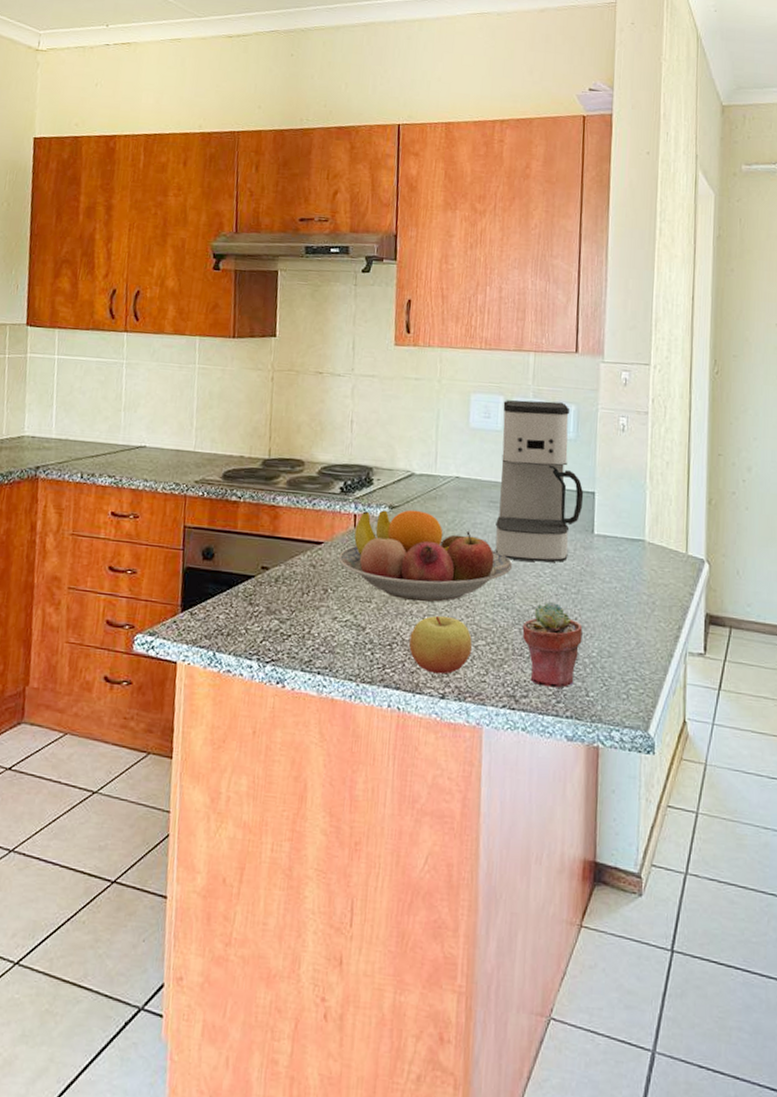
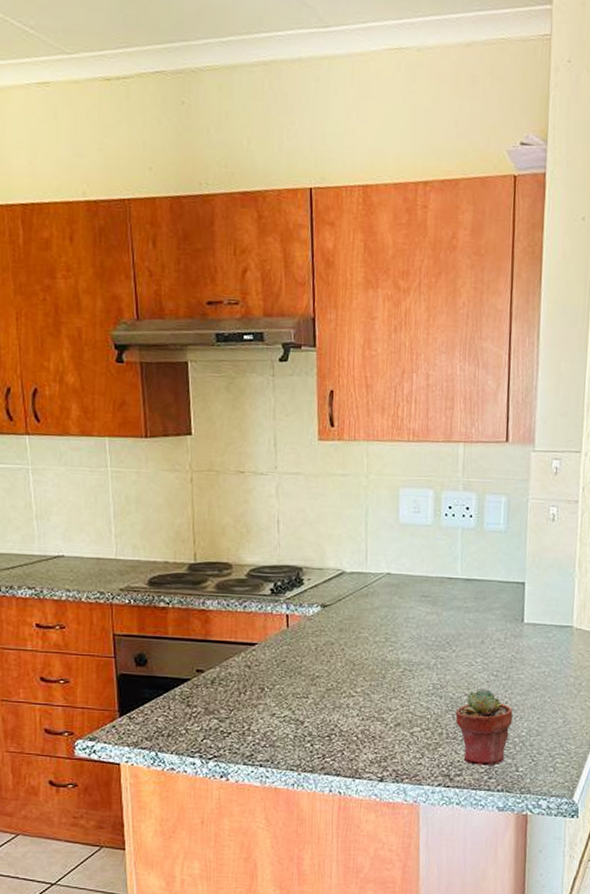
fruit bowl: present [338,509,513,602] -> none [273,607,446,695]
apple: present [409,616,472,675] -> none [347,707,408,760]
coffee maker: present [495,400,584,563] -> none [428,493,514,652]

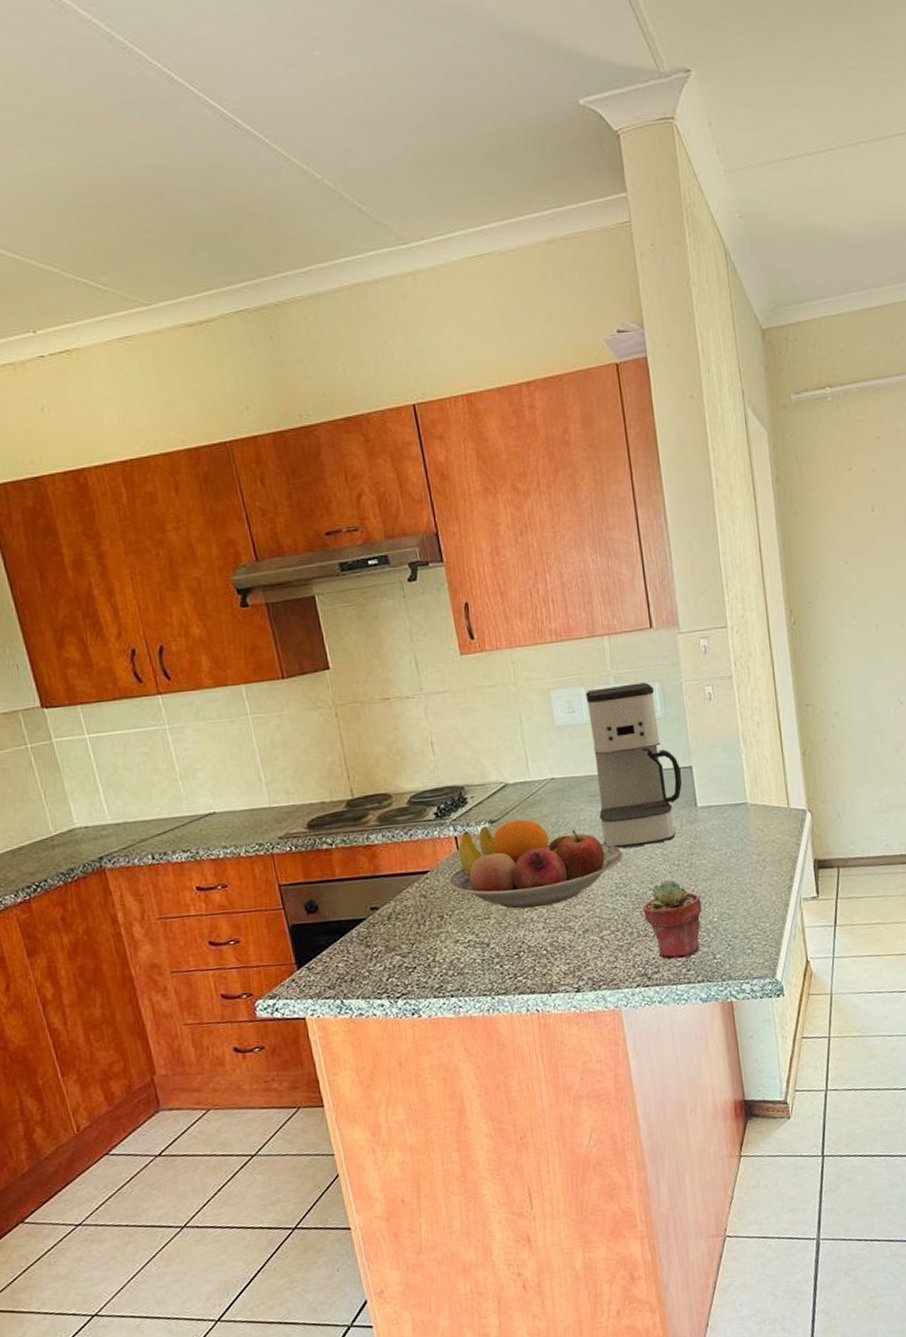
fruit bowl: none [273,607,446,695] -> present [448,819,624,909]
coffee maker: none [428,493,514,652] -> present [585,682,683,849]

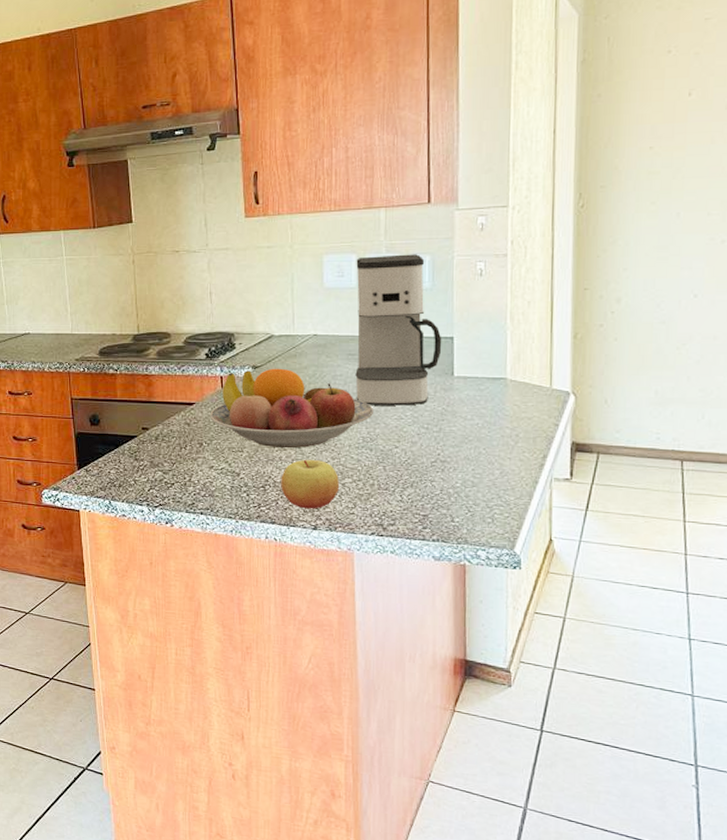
apple: none [535,915,598,971] -> present [281,460,339,509]
potted succulent: present [643,880,702,960] -> none [386,441,446,516]

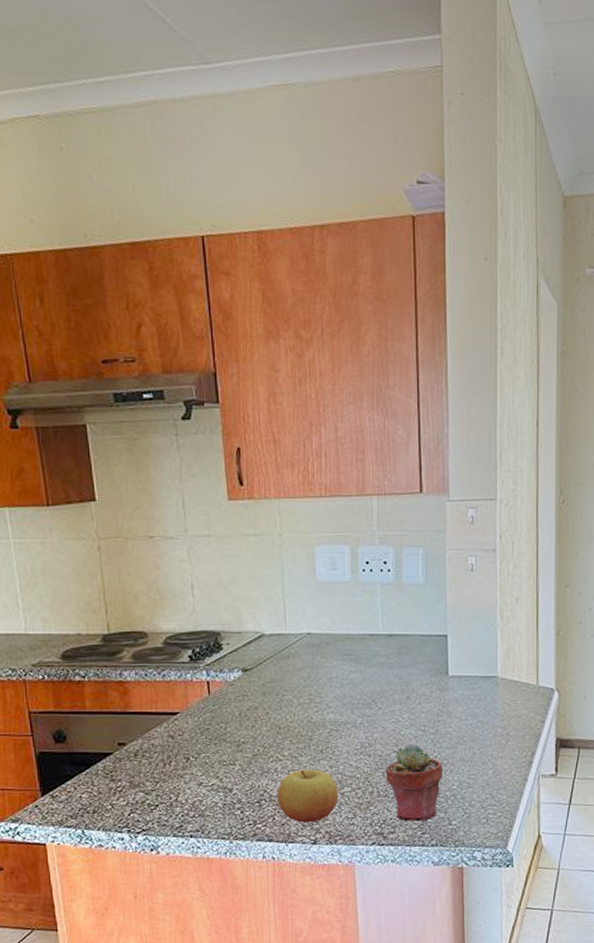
fruit bowl: present [210,368,374,449] -> none [197,671,372,759]
coffee maker: present [355,254,442,406] -> none [349,547,437,709]
potted succulent: none [386,441,446,516] -> present [385,745,442,822]

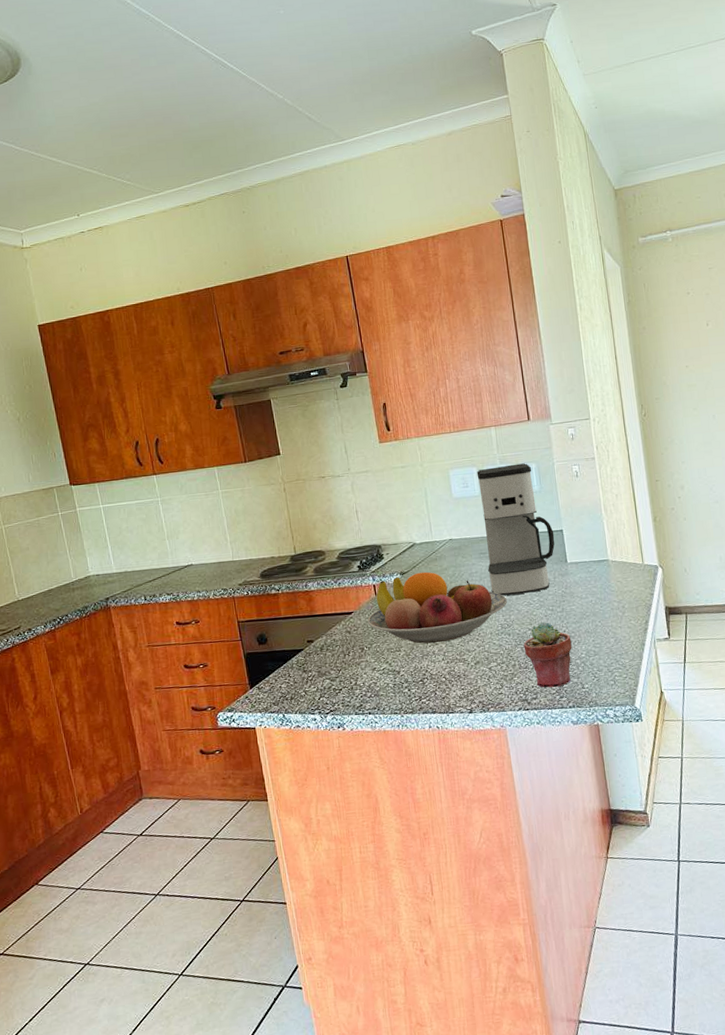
fruit bowl: none [197,671,372,759] -> present [367,571,508,644]
apple: present [277,770,338,823] -> none [436,650,487,696]
coffee maker: none [349,547,437,709] -> present [476,463,555,596]

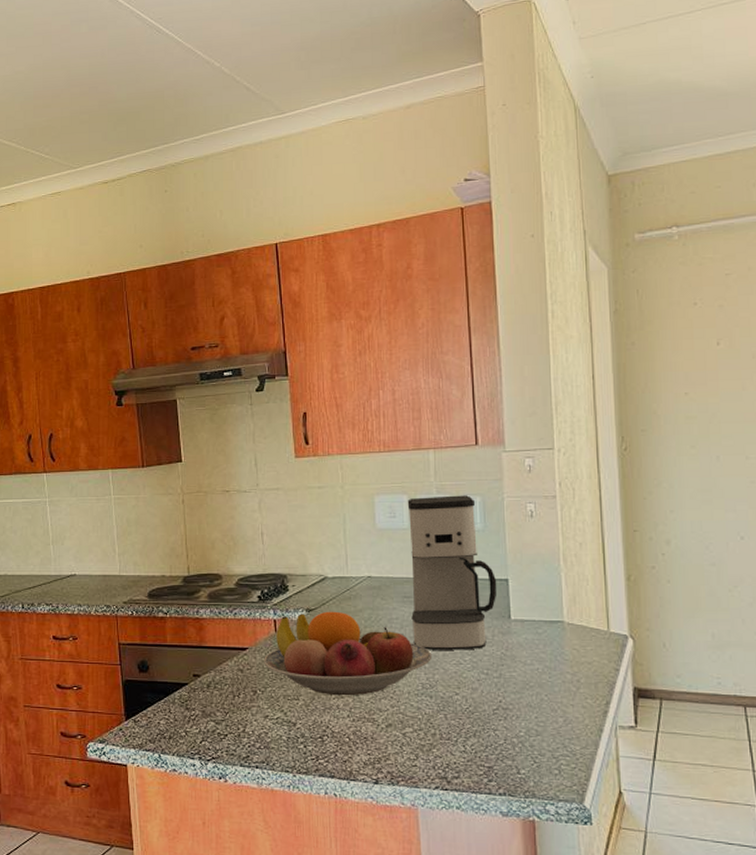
potted succulent: present [523,622,572,688] -> none [447,688,508,768]

